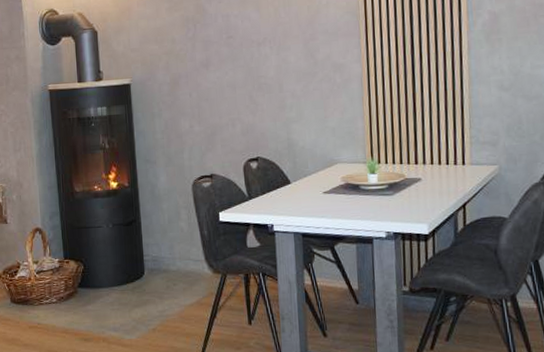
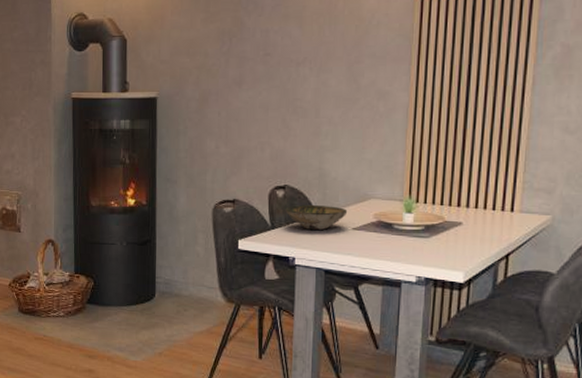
bowl: none [260,173,318,198] -> present [285,205,348,231]

